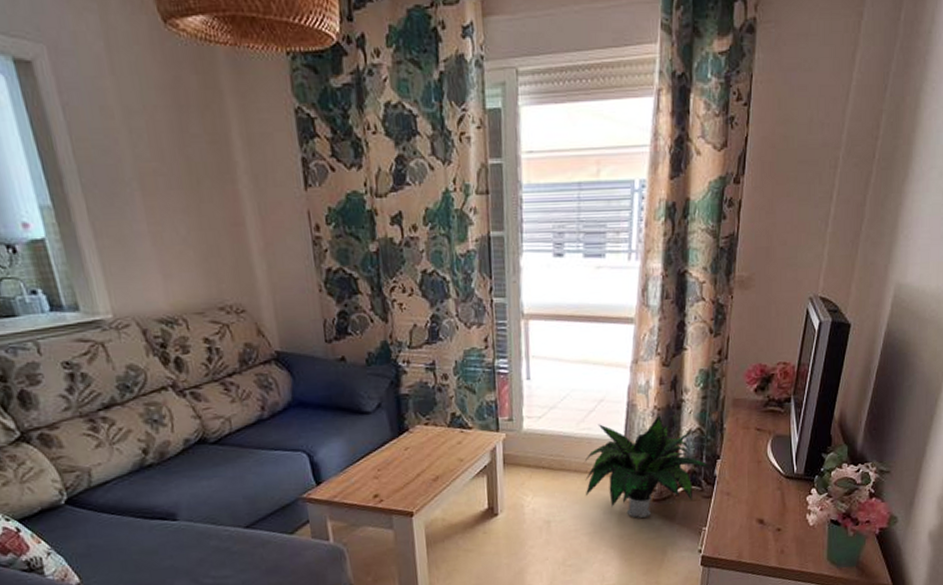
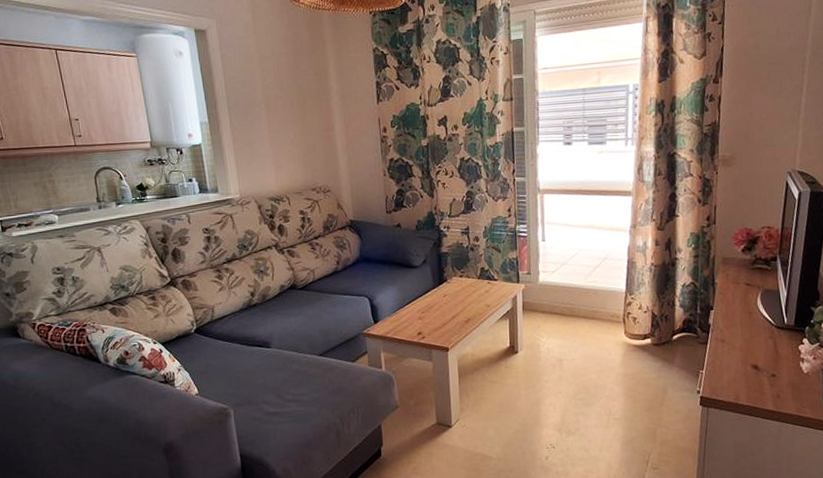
potted plant: present [584,415,714,518] -> none [591,271,708,360]

